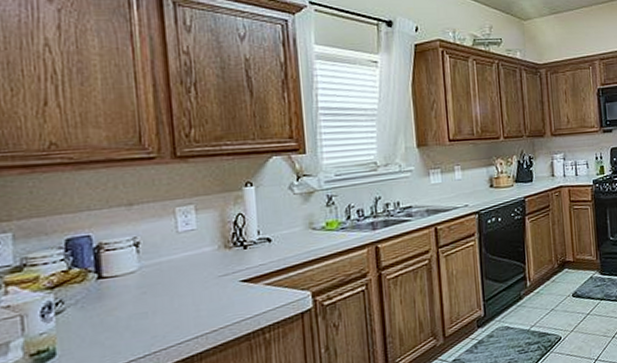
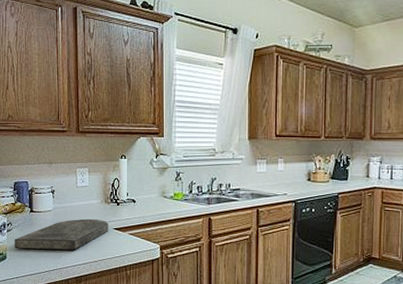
cutting board: none [70,272,233,338] -> present [14,218,109,250]

